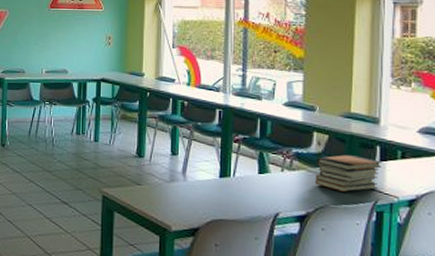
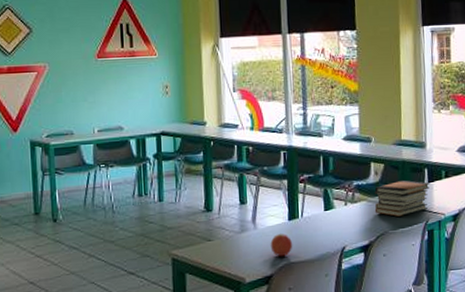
apple: none [199,189,223,213] -> present [270,234,293,257]

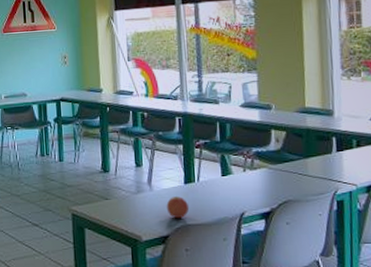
book stack: present [374,180,430,217] -> none [276,149,339,185]

